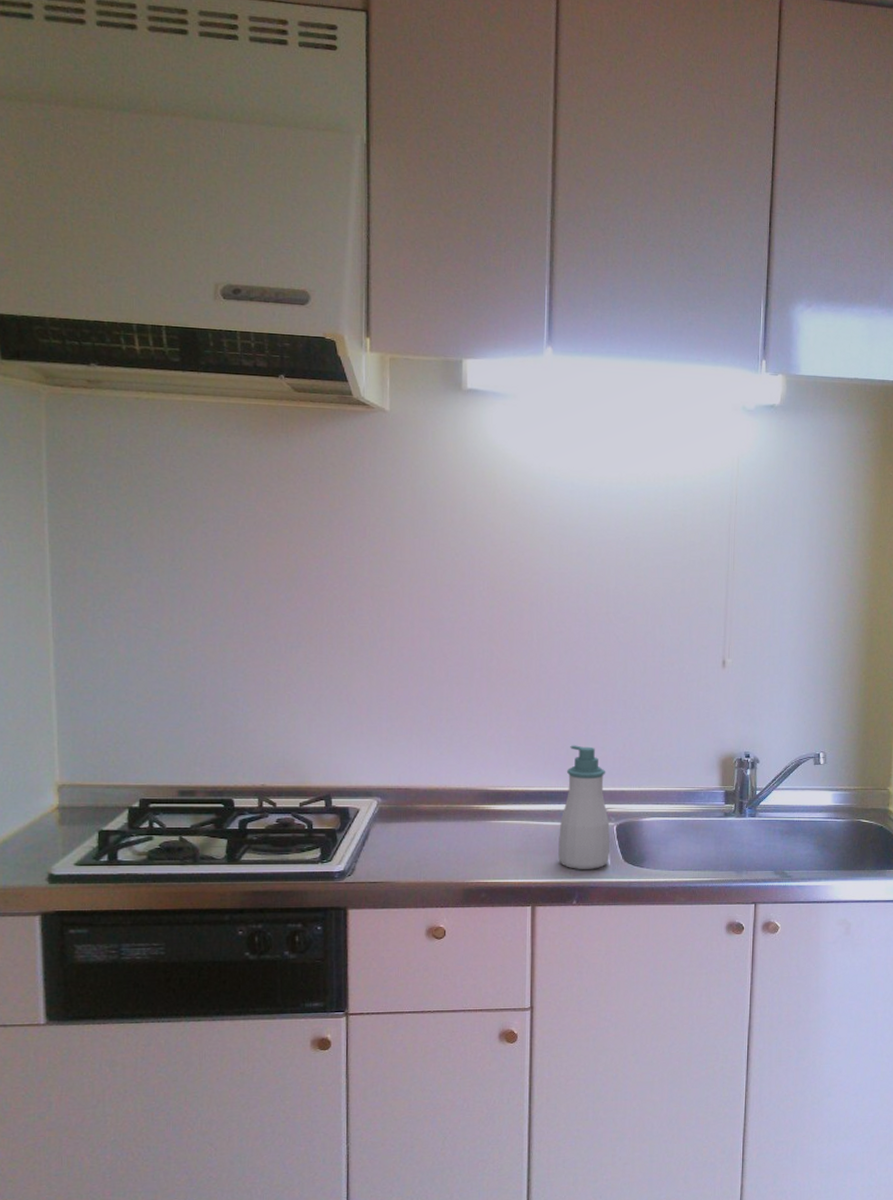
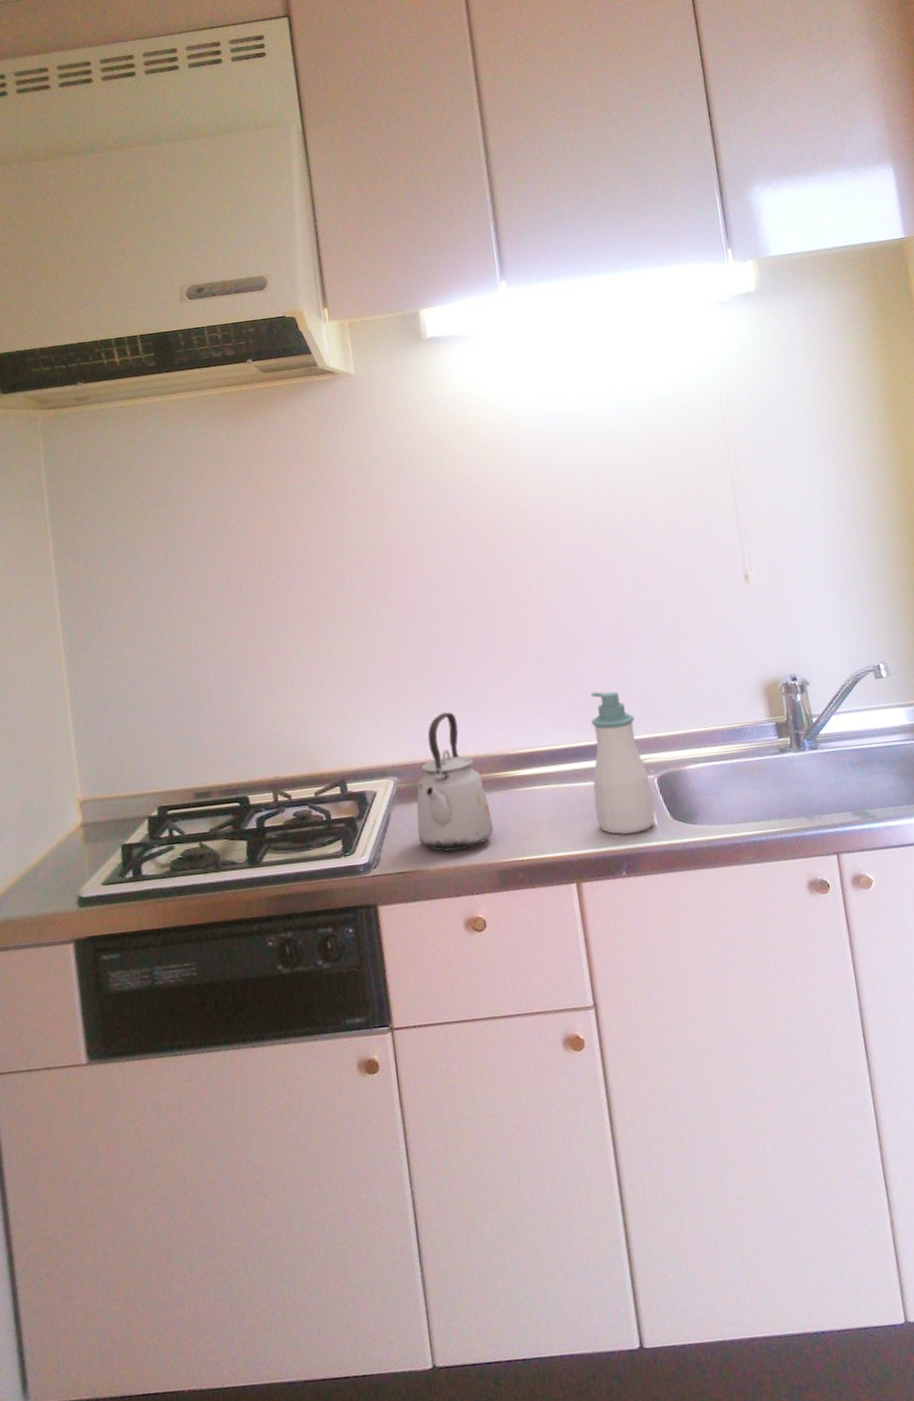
kettle: none [393,746,464,868] -> present [416,712,493,852]

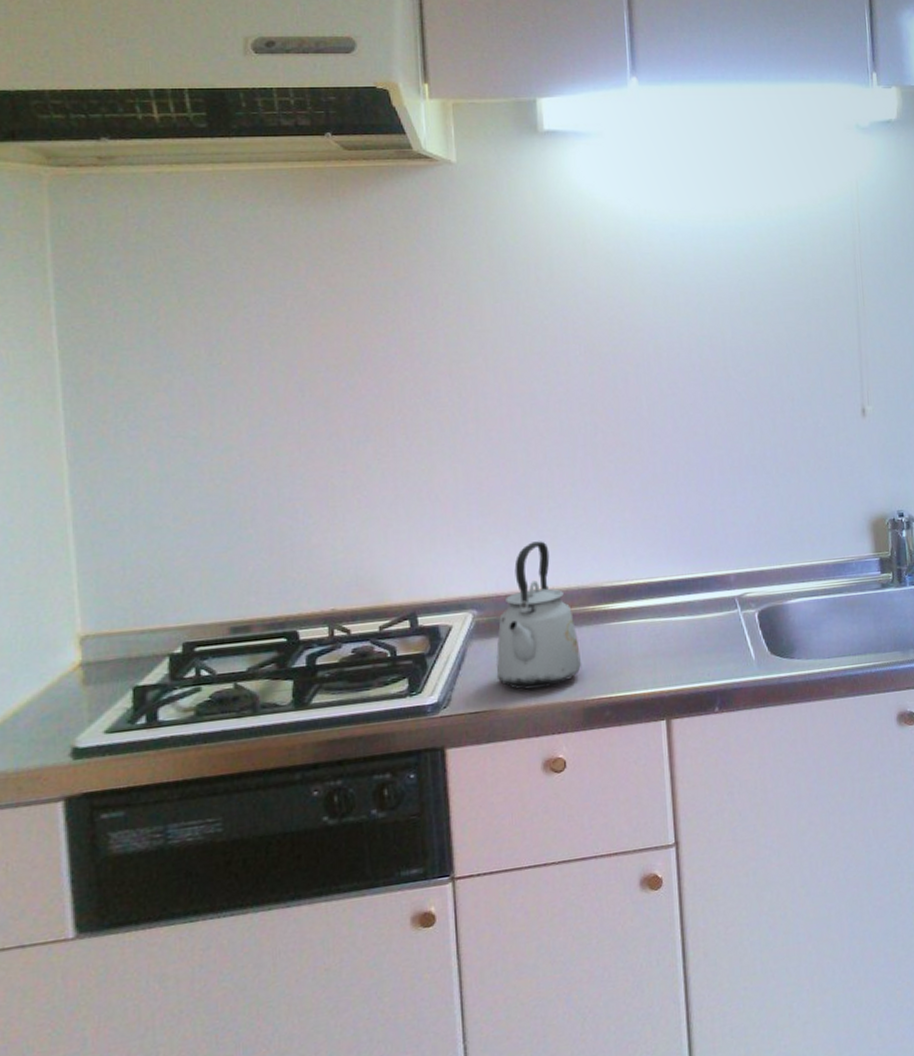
soap bottle: present [590,691,656,835] -> none [691,523,753,670]

